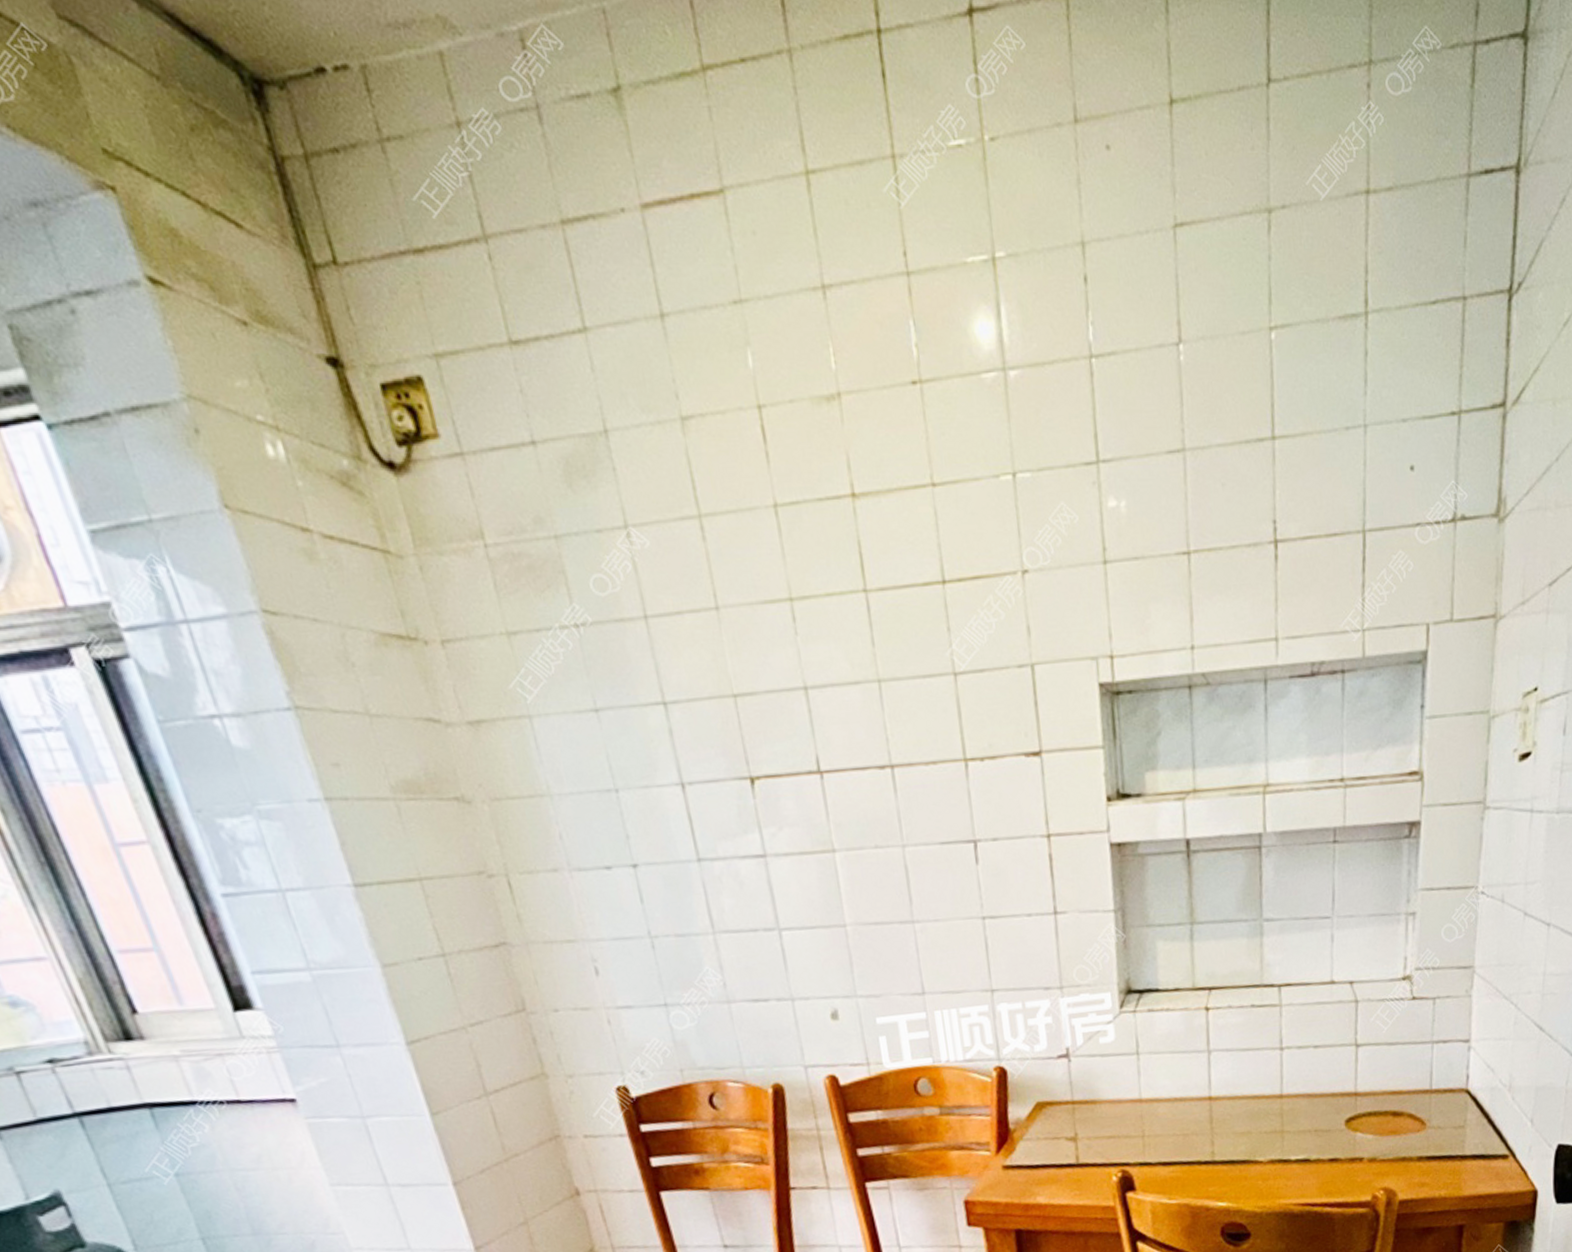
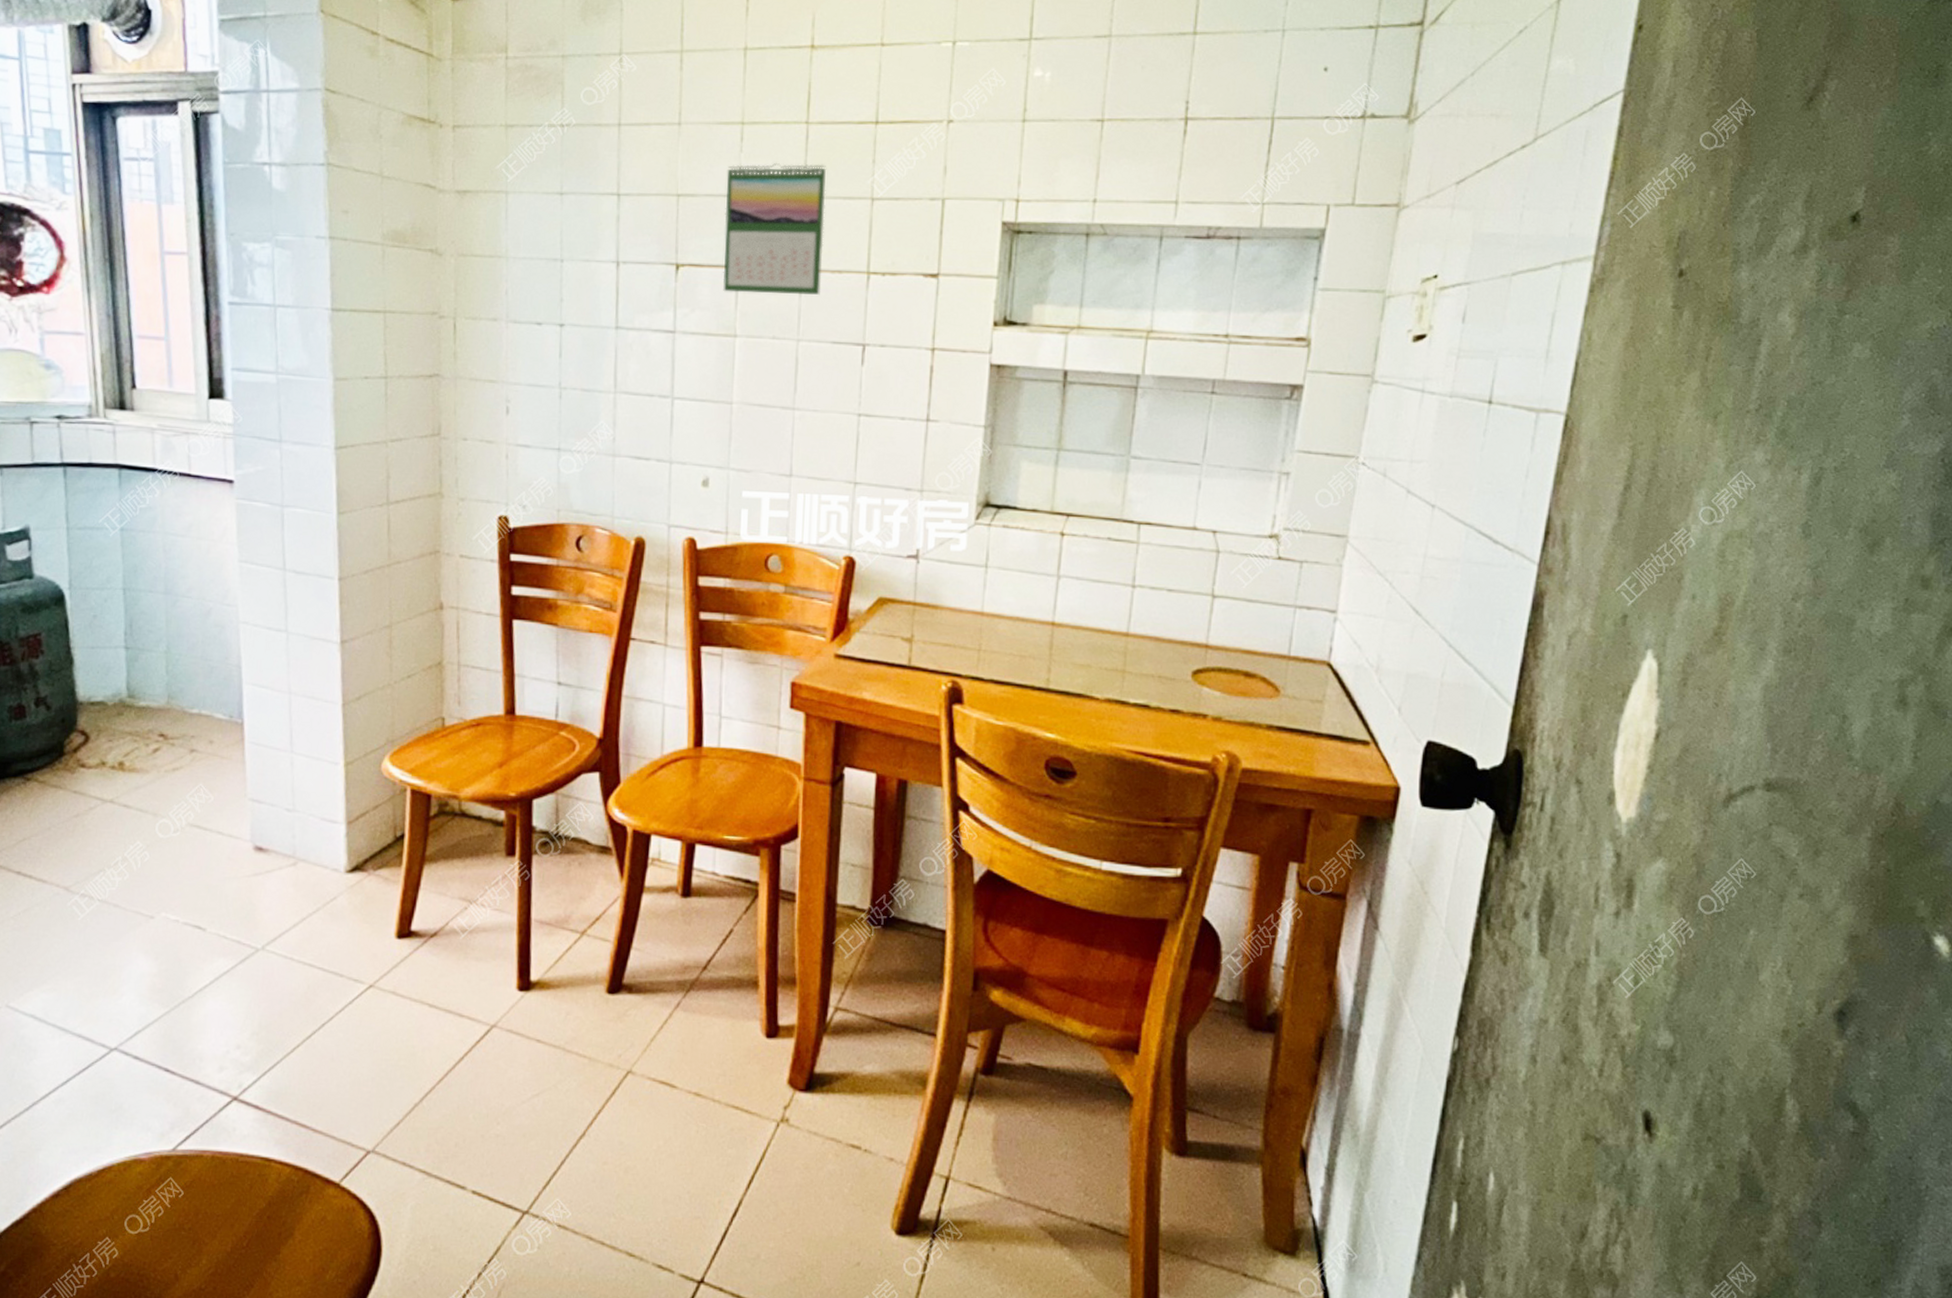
calendar: none [784,639,917,803] -> present [723,162,827,295]

